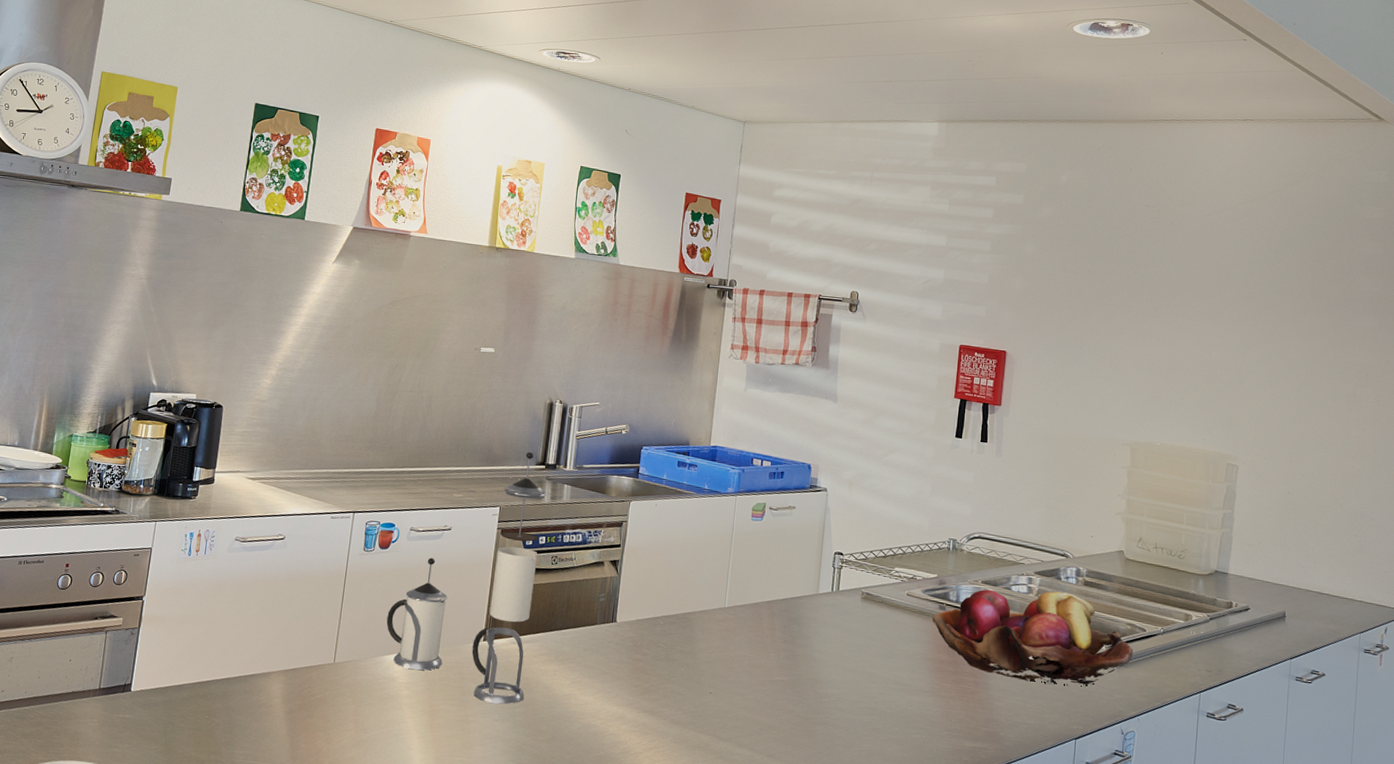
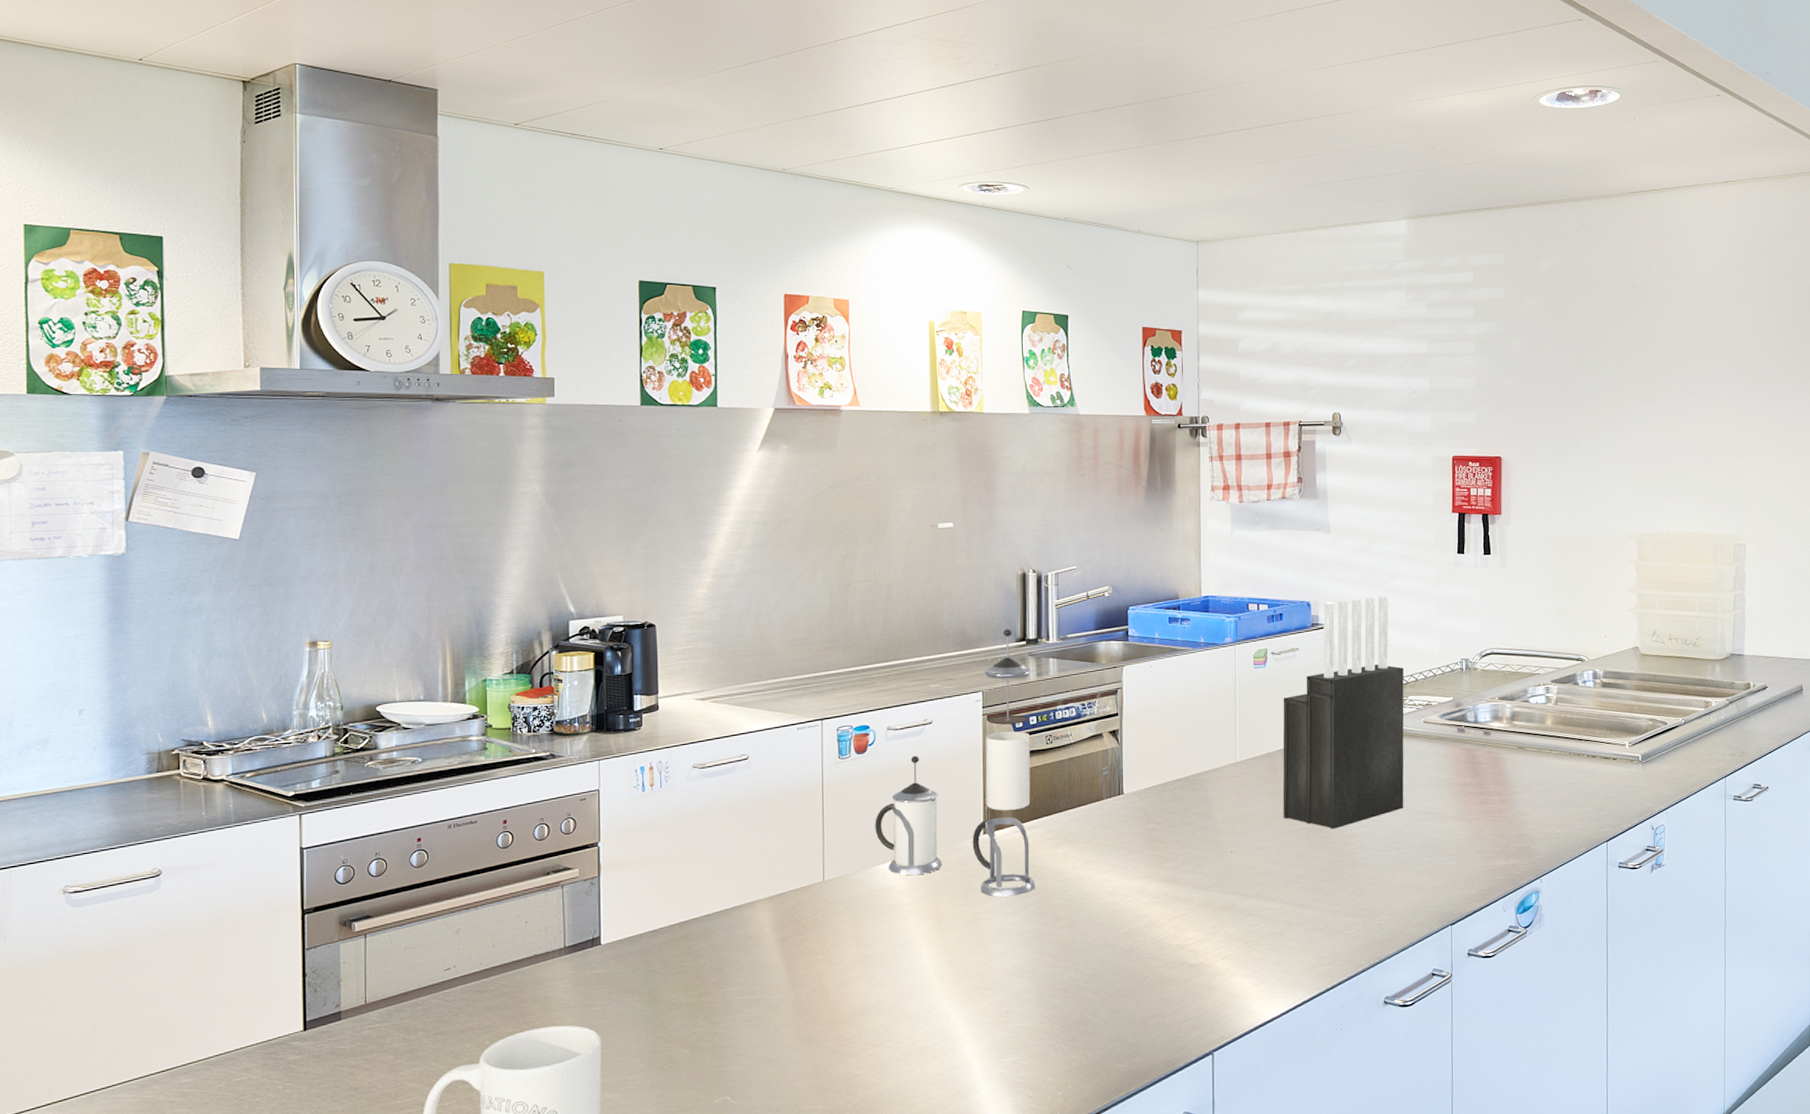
knife block: none [763,466,893,686] -> present [1283,595,1404,829]
fruit basket: present [931,589,1134,685] -> none [1451,697,1657,791]

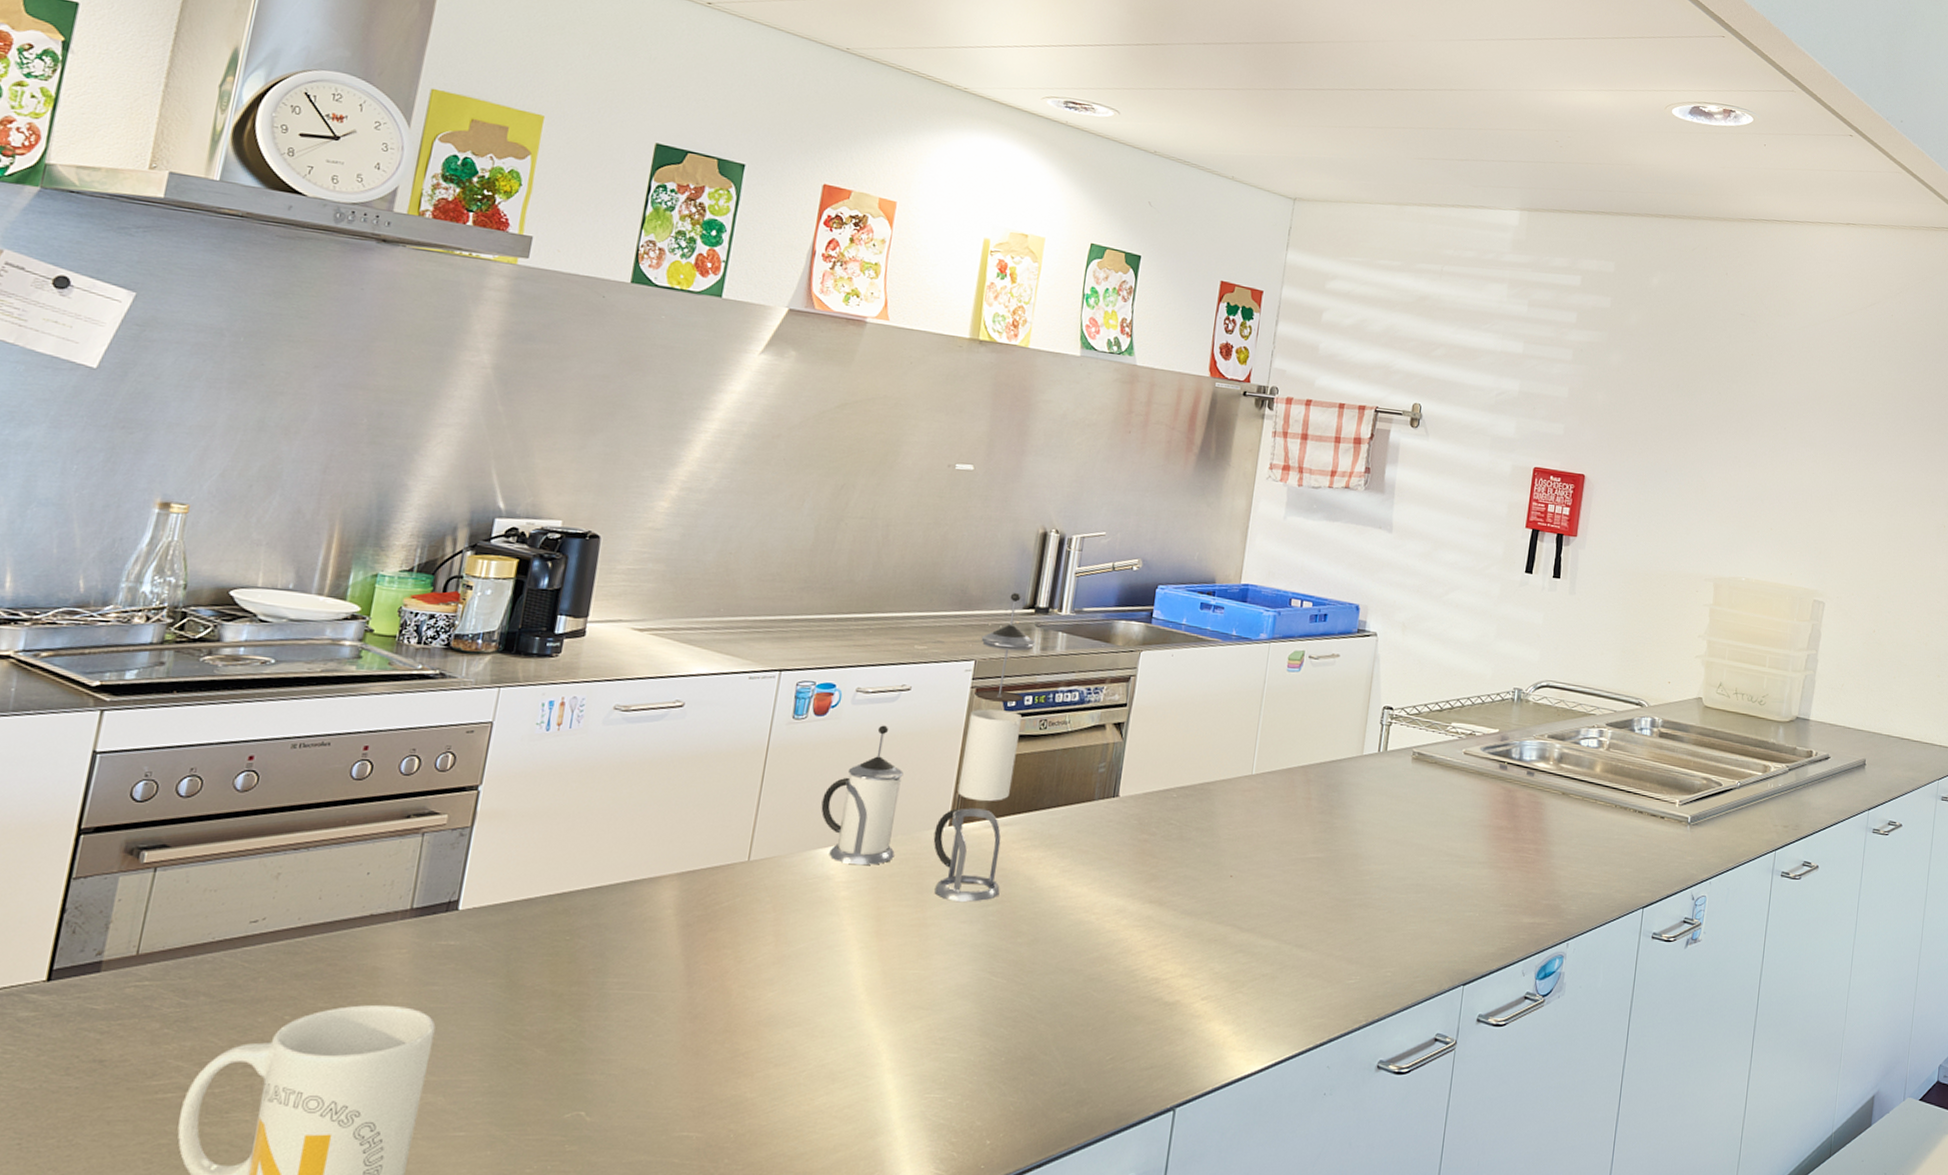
knife block: present [1283,595,1404,829] -> none [1295,607,1451,863]

